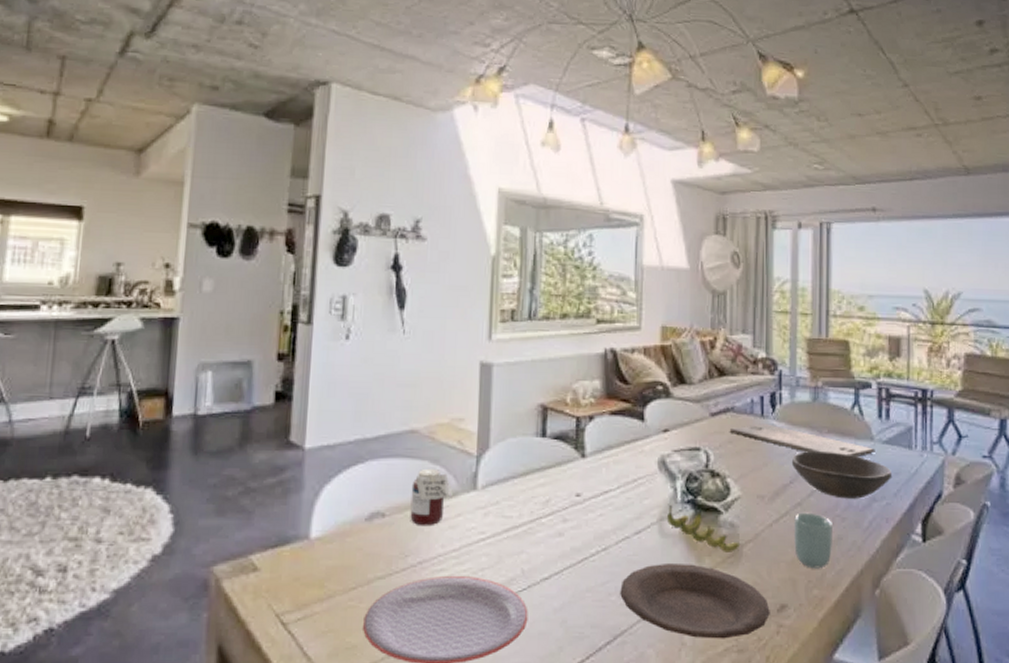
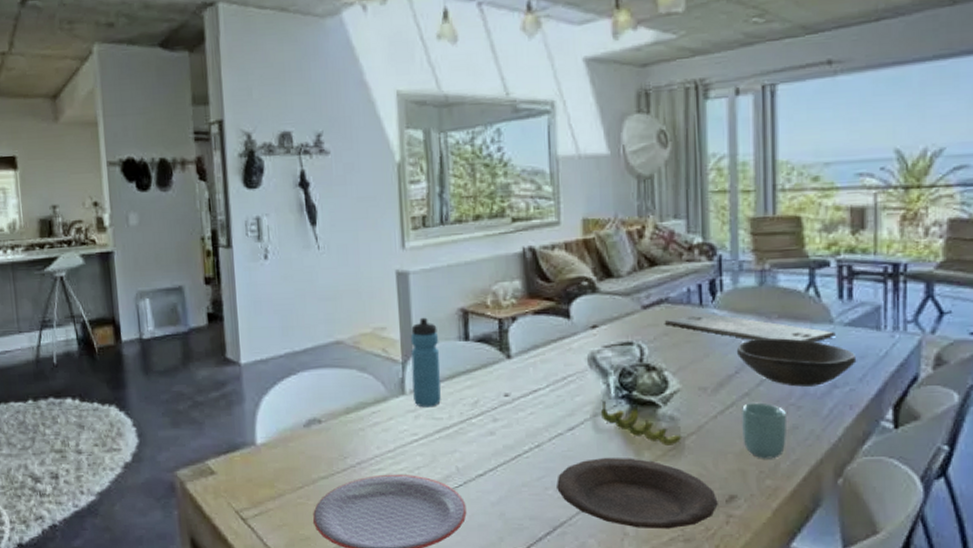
jar: present [410,468,453,527] -> none [343,376,383,430]
water bottle: none [485,411,517,505] -> present [410,317,441,408]

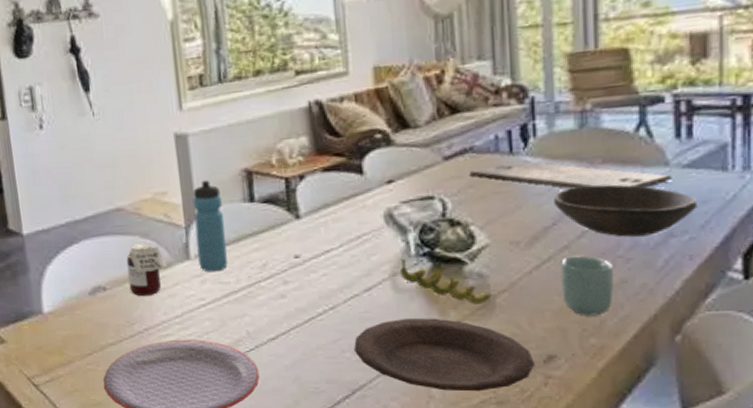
jar: none [343,376,383,430] -> present [126,242,167,297]

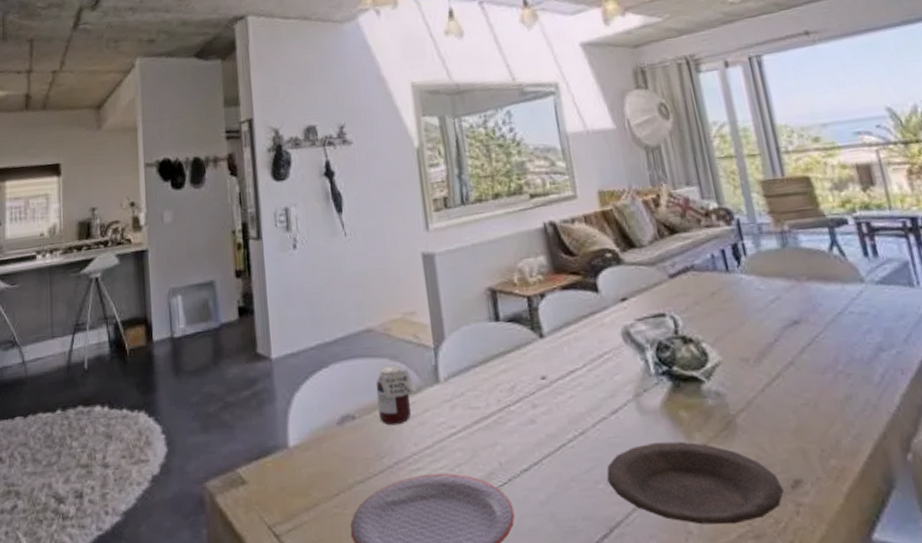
water bottle: present [192,180,228,272] -> none [440,299,477,397]
banana: present [399,259,493,304] -> none [642,379,732,426]
cutting board: present [468,161,672,189] -> none [693,278,870,305]
bowl: present [553,184,698,237] -> none [771,300,898,352]
cup: present [561,256,614,316] -> none [789,372,843,436]

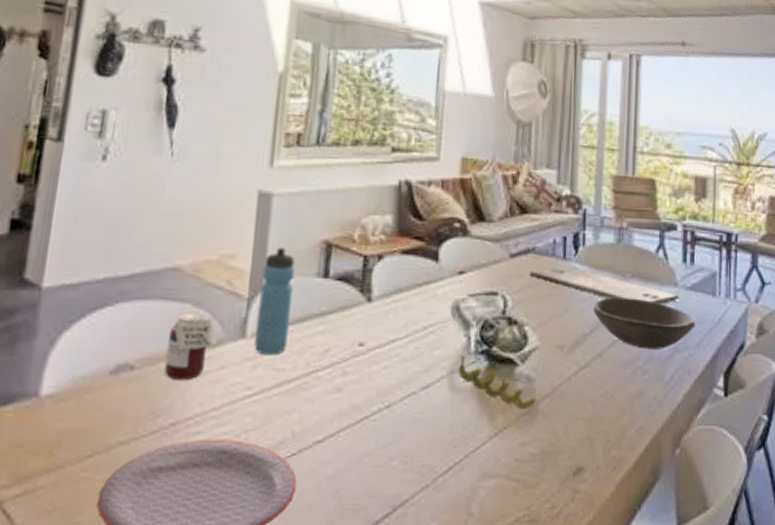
water bottle: none [440,299,477,397] -> present [254,247,296,356]
plate: present [606,441,784,525] -> none [403,423,566,508]
banana: none [642,379,732,426] -> present [457,356,537,409]
cutting board: none [693,278,870,305] -> present [529,266,679,304]
bowl: none [771,300,898,352] -> present [593,297,696,349]

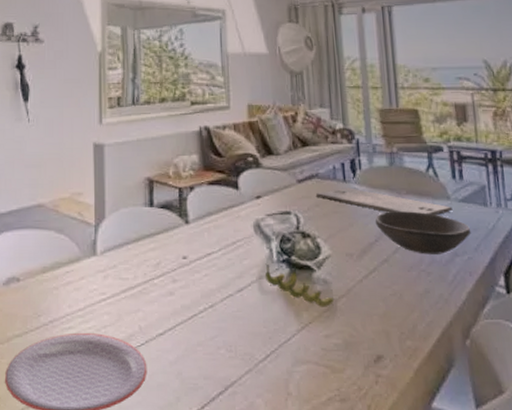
jar: present [164,312,217,381] -> none [41,237,76,289]
water bottle: present [254,247,296,356] -> none [103,185,128,268]

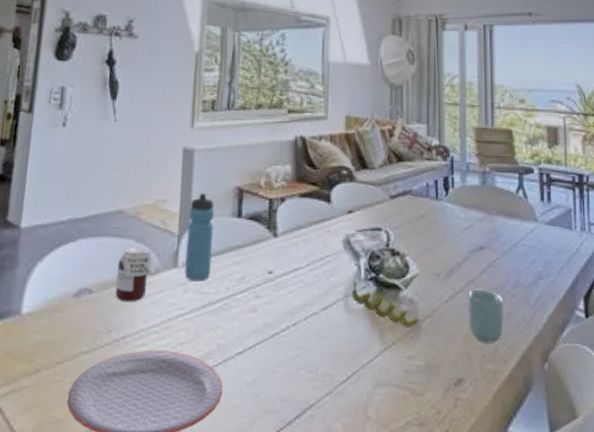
jar: none [41,237,76,289] -> present [115,247,155,302]
water bottle: none [103,185,128,268] -> present [185,193,215,282]
cutting board: present [315,188,453,215] -> none [407,206,539,237]
bowl: present [375,211,472,254] -> none [464,231,556,276]
cup: none [382,268,421,321] -> present [468,289,504,343]

